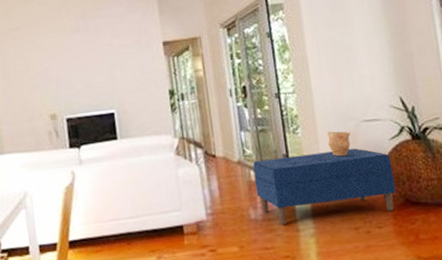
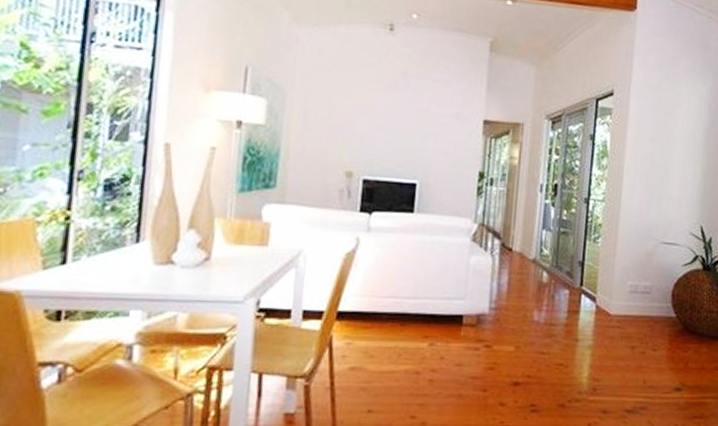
bench: present [253,148,397,226] -> none [544,262,679,336]
ceramic vessel: present [327,131,351,157] -> none [625,247,648,274]

